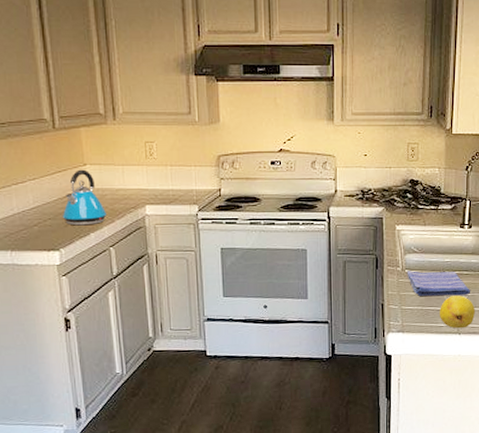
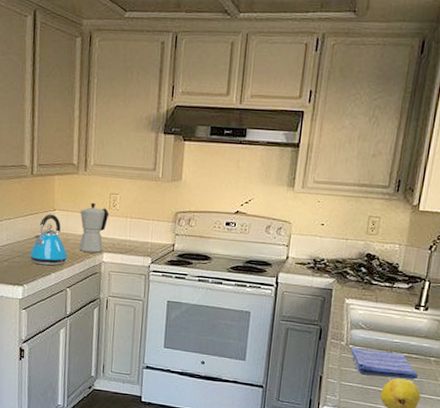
moka pot: none [113,153,147,206] -> present [79,202,110,253]

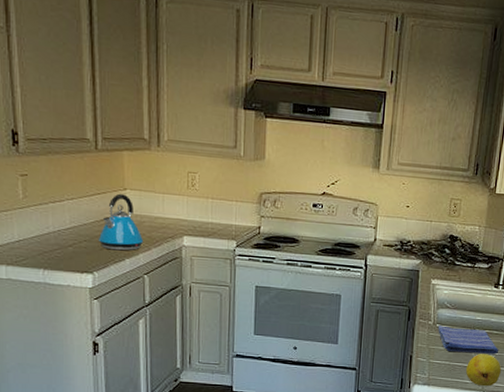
moka pot: present [79,202,110,253] -> none [153,181,188,236]

